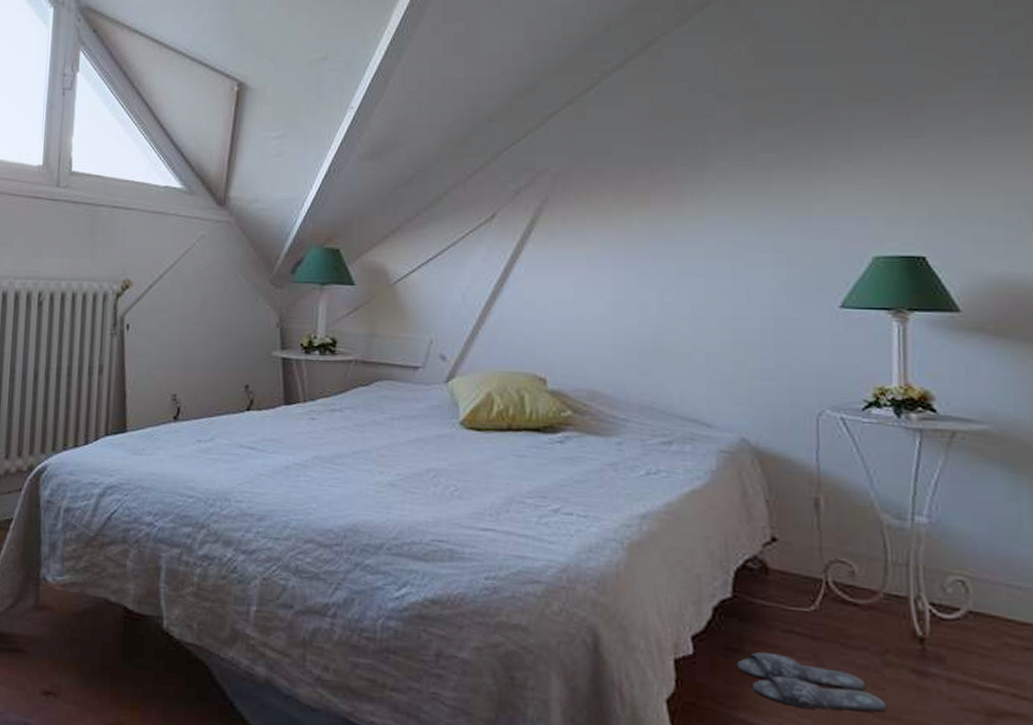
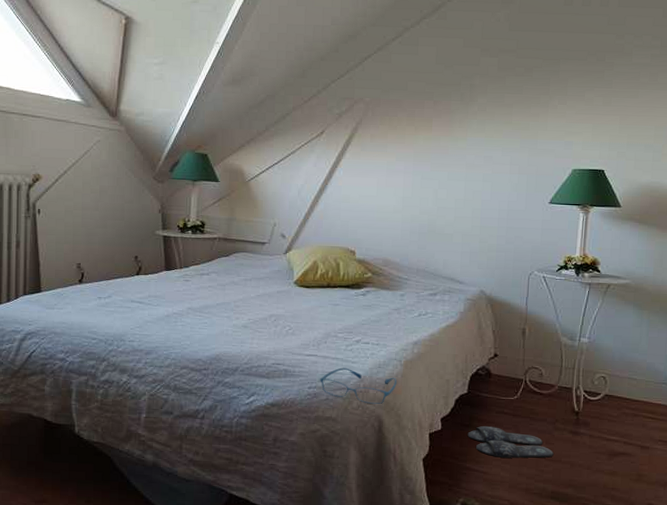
eyeglasses: none [501,549,618,609] -> present [320,367,397,405]

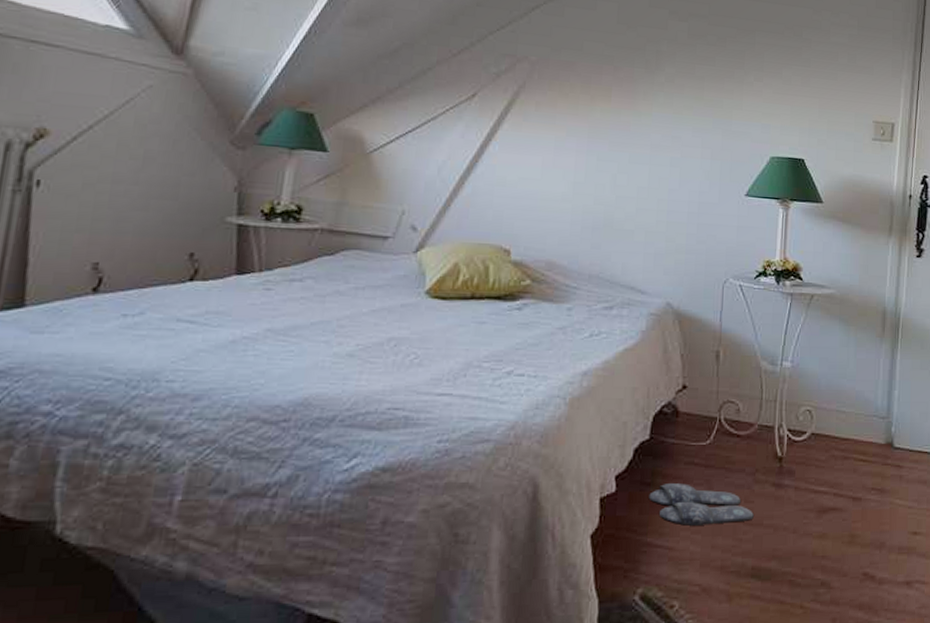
eyeglasses: present [320,367,397,405] -> none [454,410,560,462]

